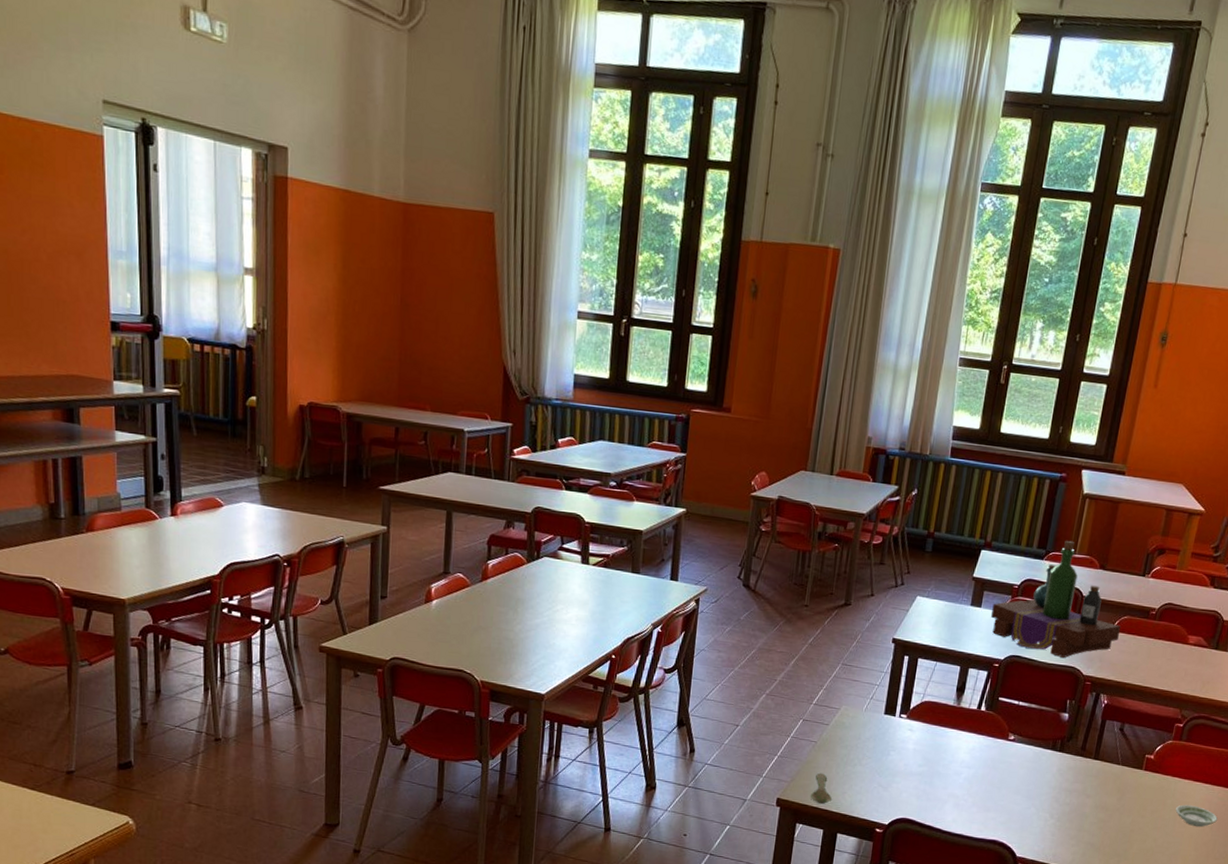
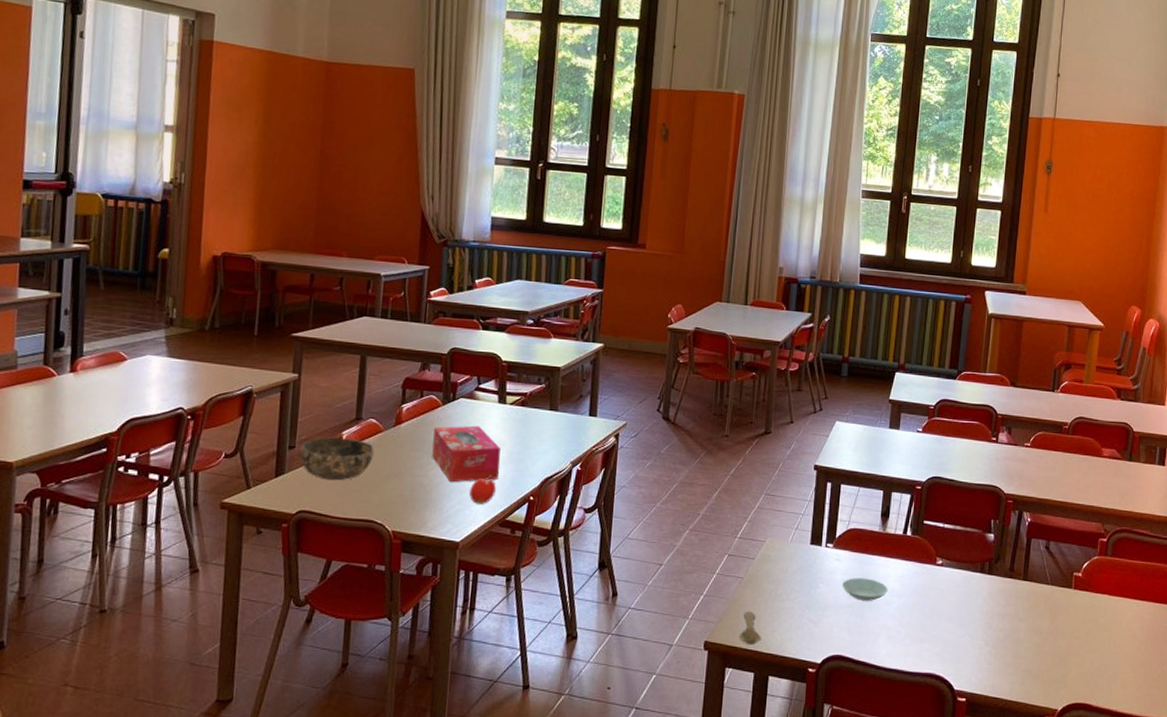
bowl: none [392,589,462,631] -> present [300,437,375,481]
tissue box: none [517,584,584,638] -> present [432,425,501,483]
fruit: none [554,633,579,660] -> present [469,475,496,504]
saucer: none [913,748,959,770] -> present [842,578,888,601]
bottle: present [991,540,1121,659] -> none [910,359,1037,477]
saucer: present [1175,804,1218,827] -> none [1109,623,1151,647]

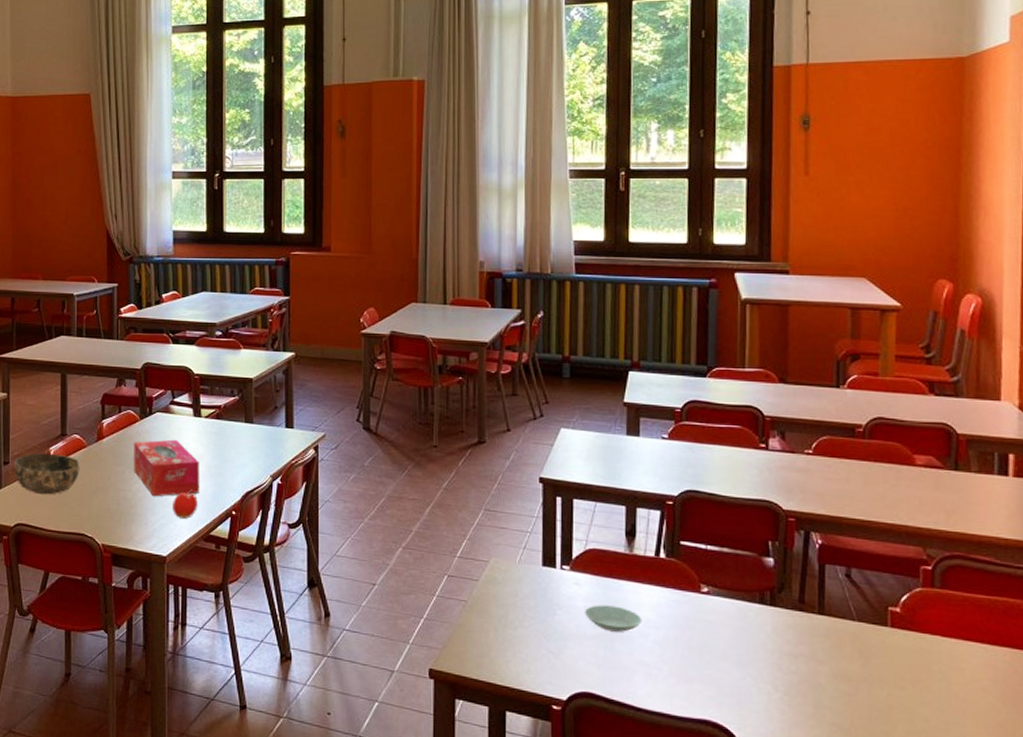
spoon: present [738,611,761,646] -> none [467,637,493,676]

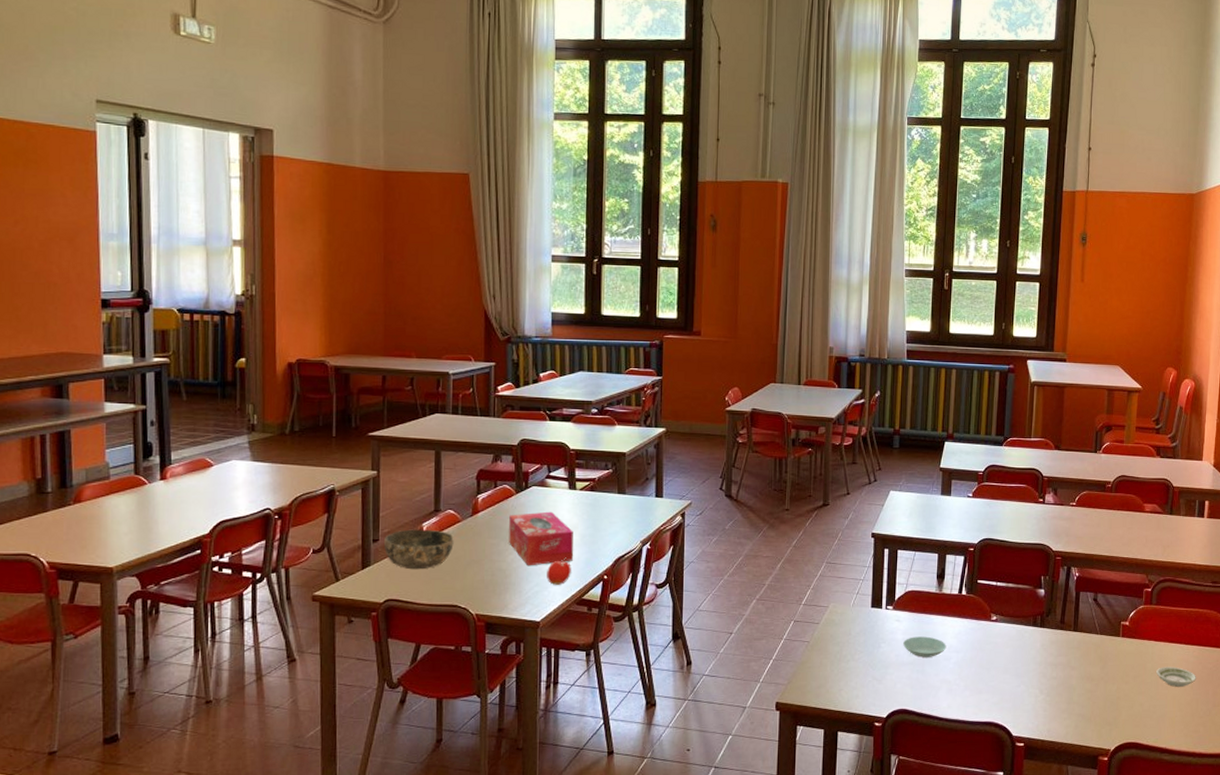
saucer: none [947,672,1010,703] -> present [1156,666,1196,688]

